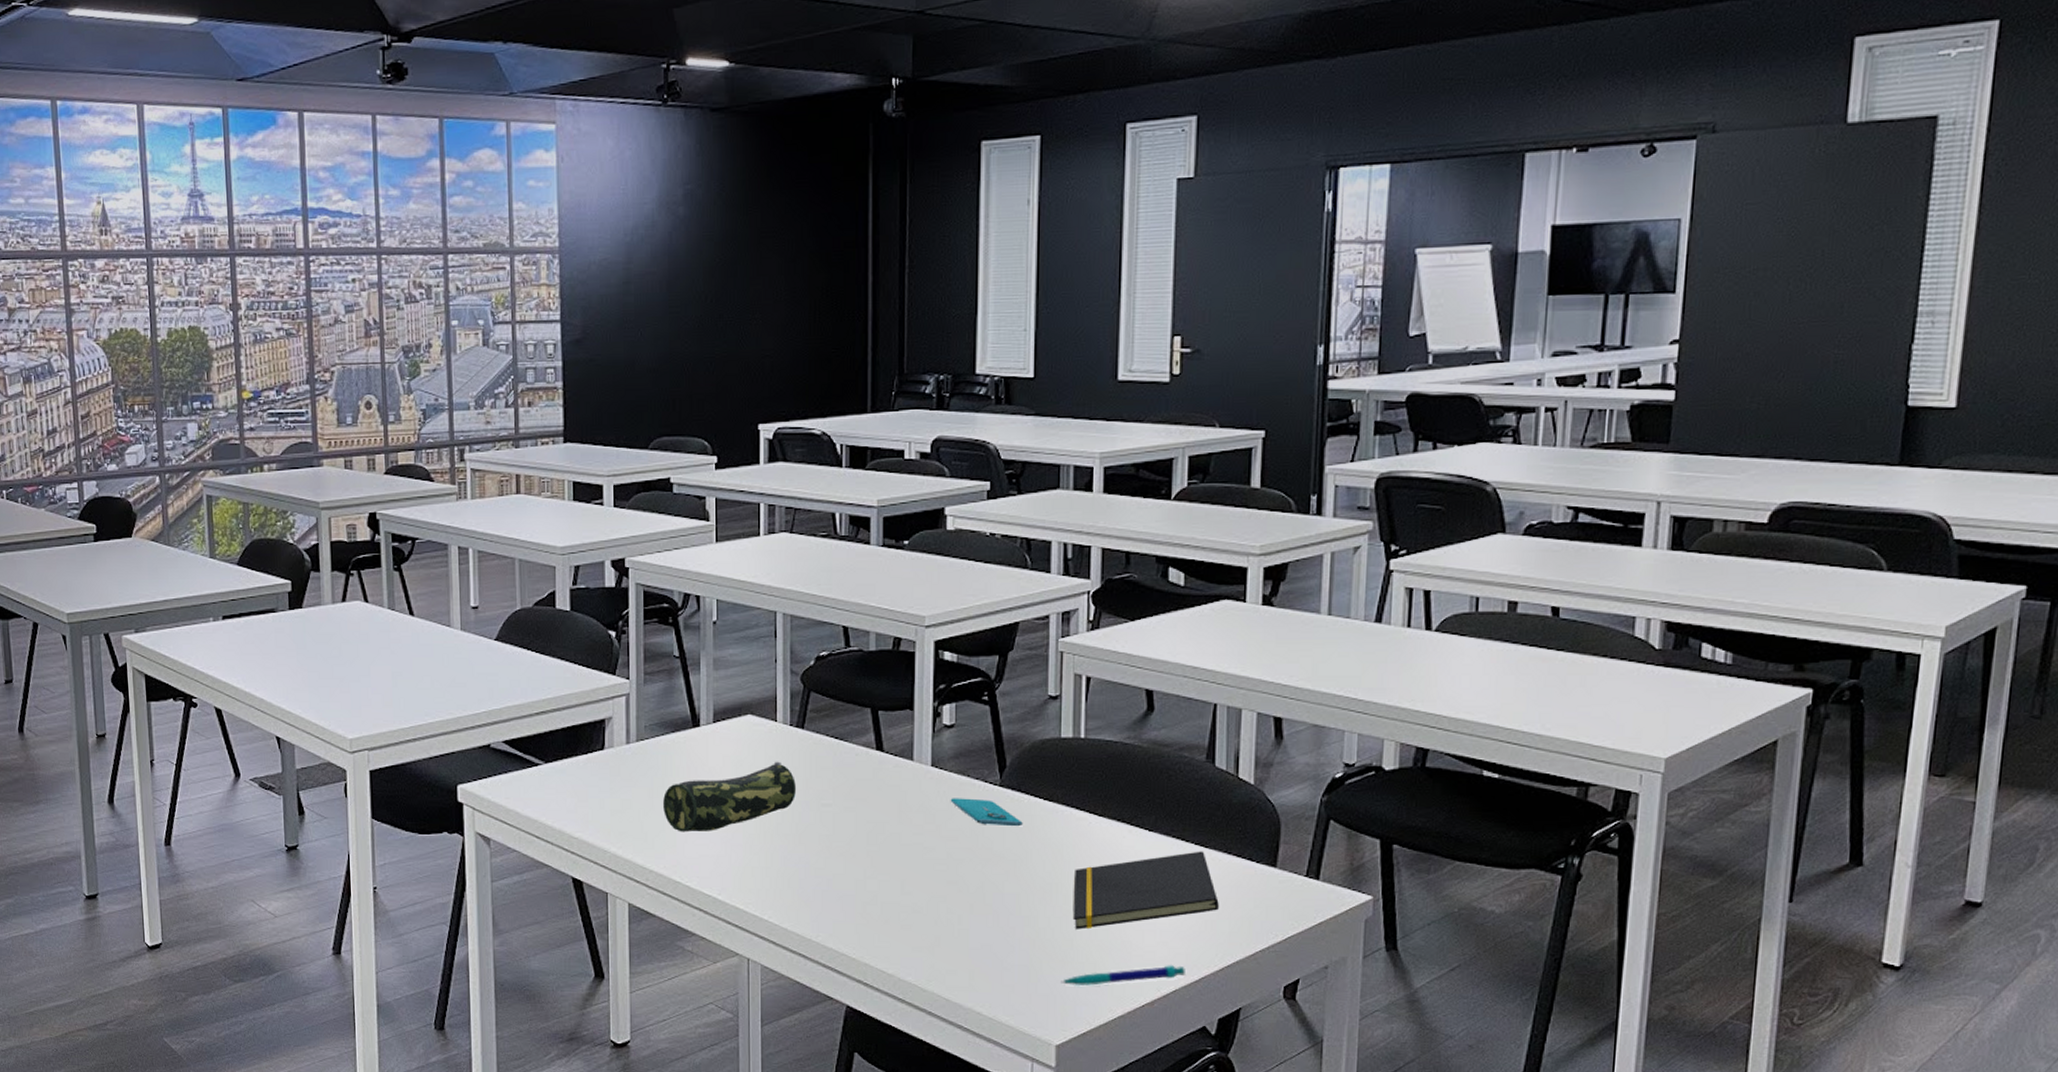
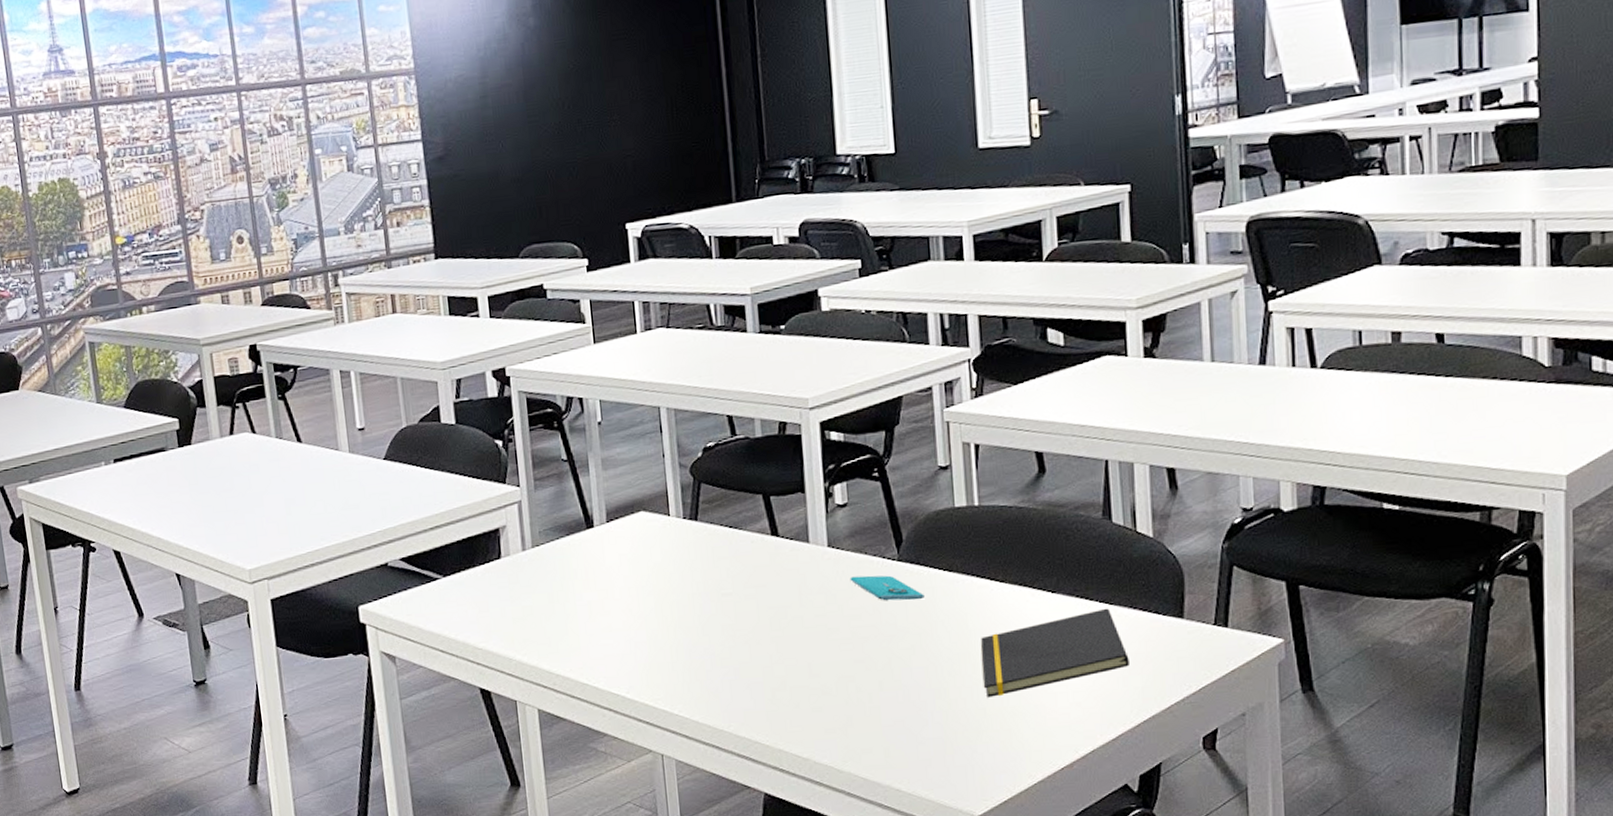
pencil case: present [663,761,796,832] -> none [563,555,695,634]
pen: present [1061,965,1185,987] -> none [977,725,1102,755]

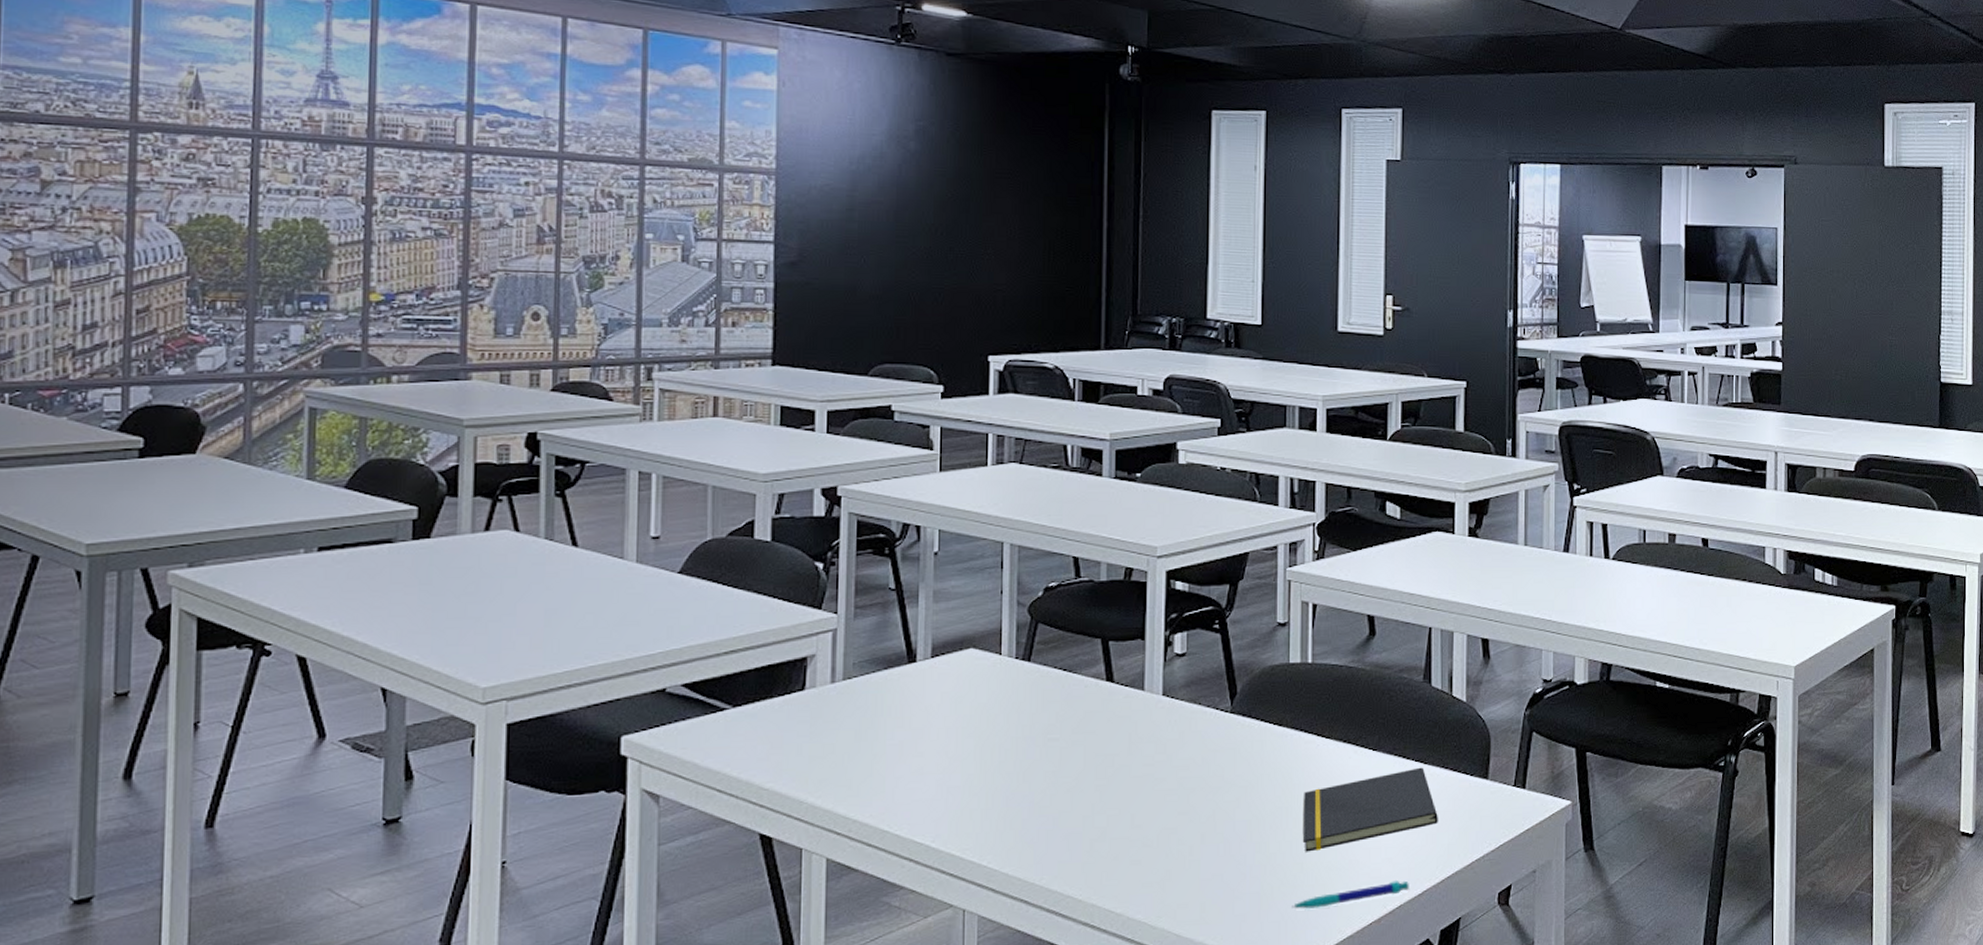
smartphone: present [850,575,925,601] -> none [1181,726,1253,753]
pen: none [977,725,1102,755] -> present [1292,881,1409,910]

